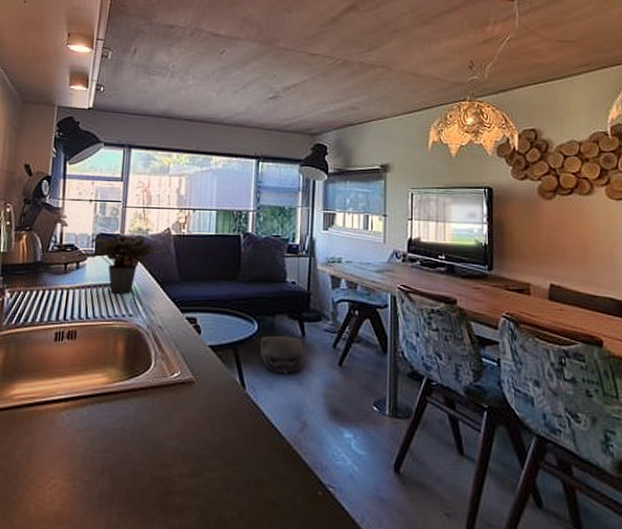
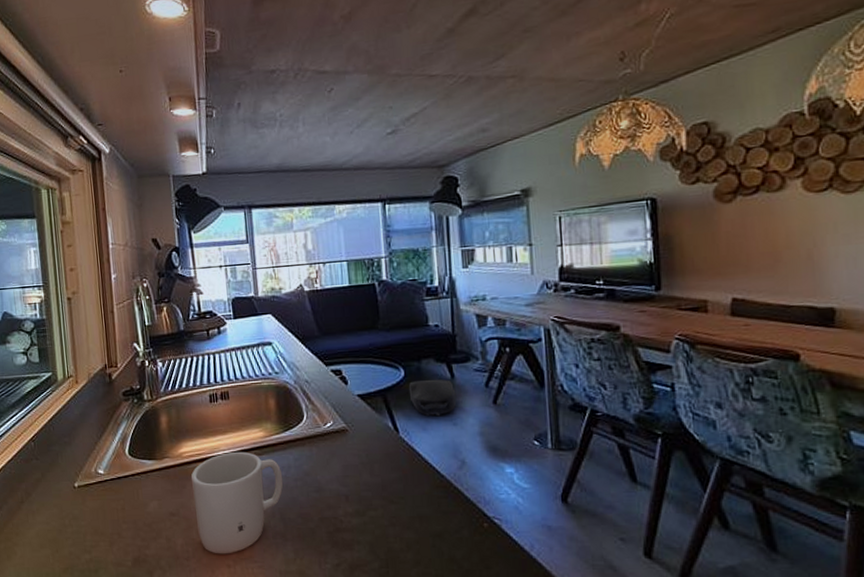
mug: none [14,397,120,516] -> present [190,451,284,554]
potted plant: present [79,236,166,294] -> none [218,295,302,354]

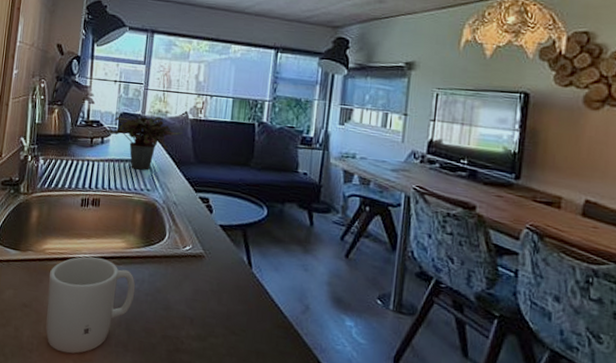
potted plant: none [218,295,302,354] -> present [103,116,184,170]
backpack: present [408,379,457,417] -> none [267,221,312,260]

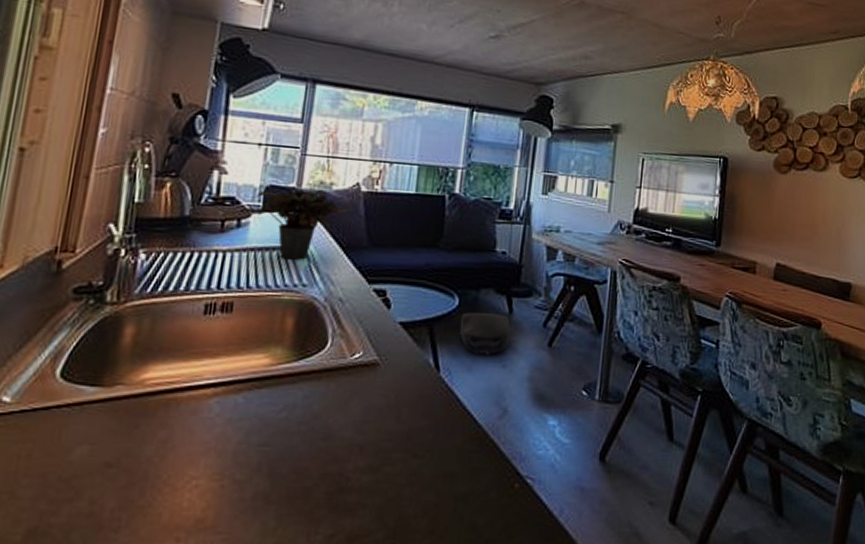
mug: present [45,256,136,354] -> none [142,381,284,523]
backpack: none [267,221,312,260] -> present [459,312,511,356]

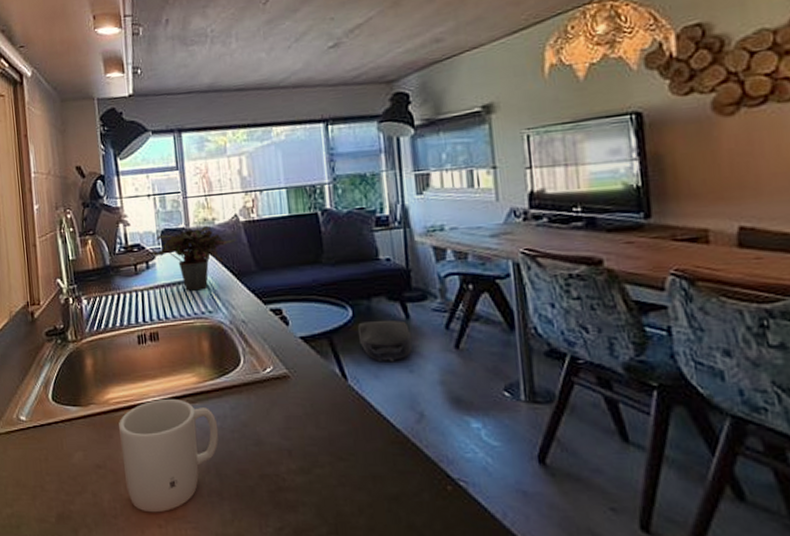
mug: none [142,381,284,523] -> present [118,398,219,513]

